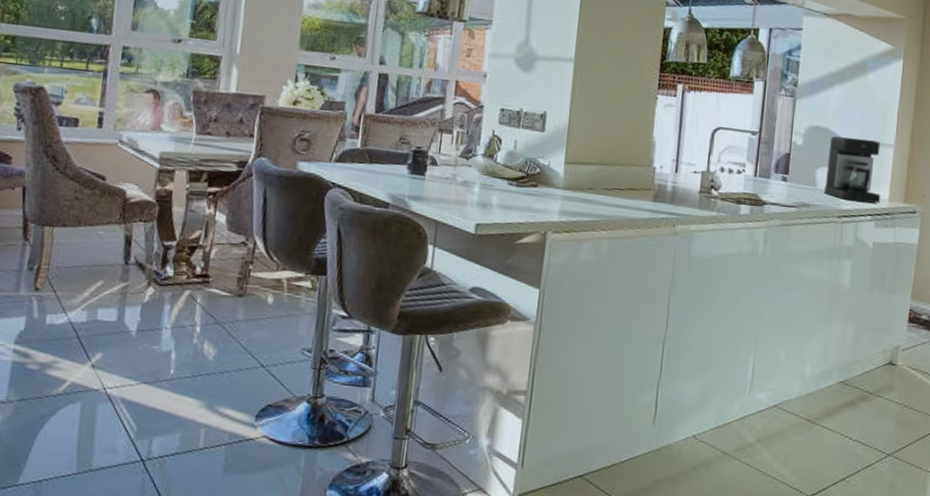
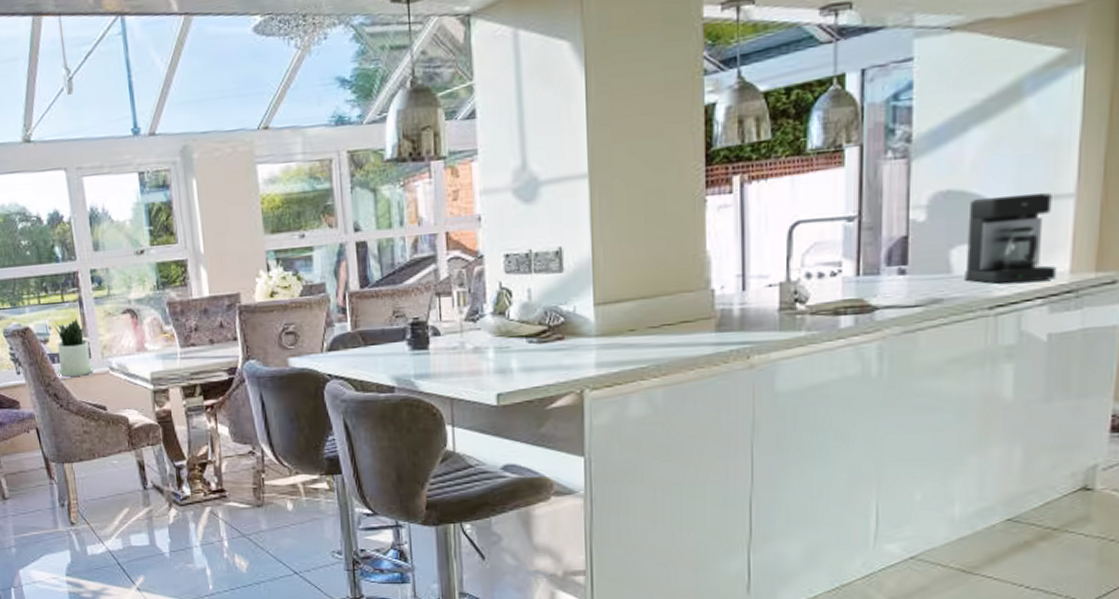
planter: none [62,87,104,143] -> present [53,317,95,377]

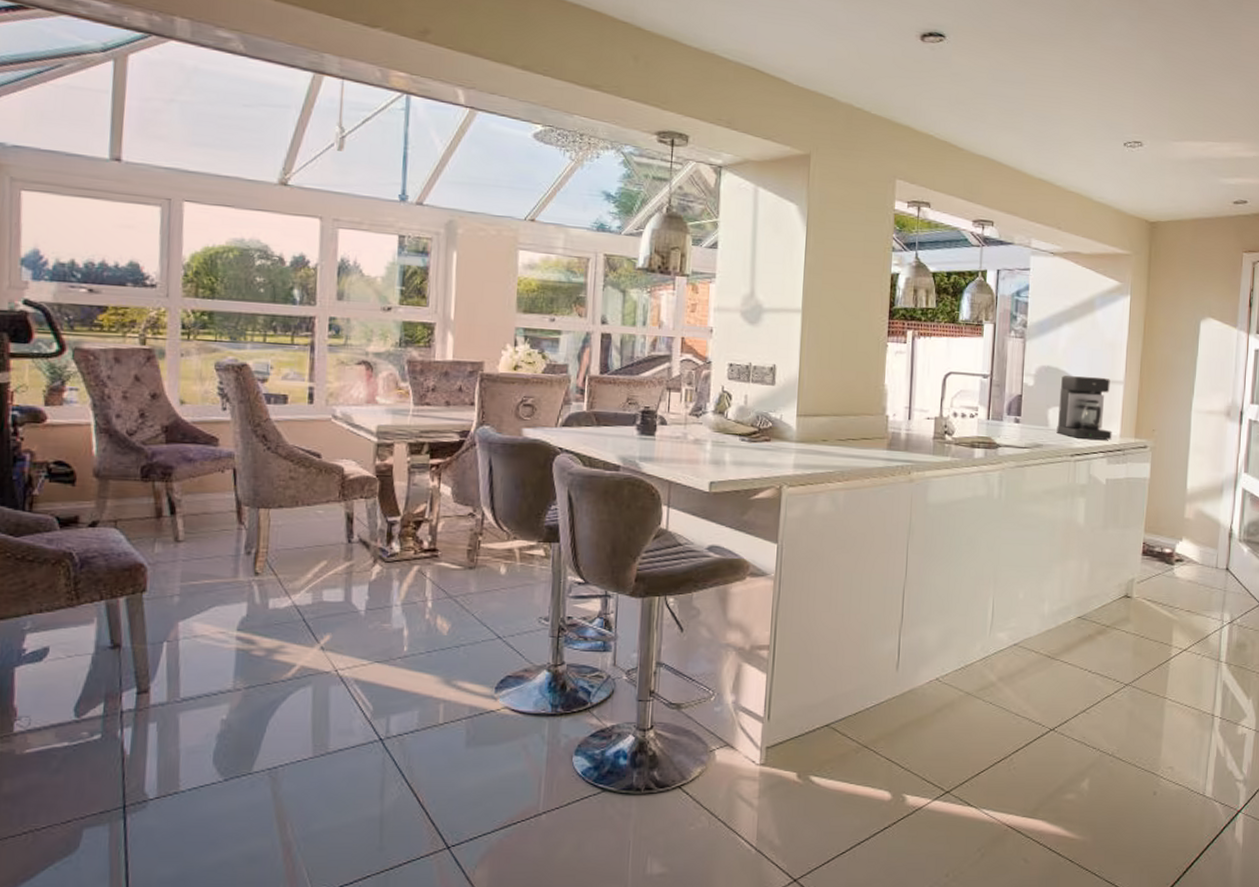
planter: present [53,317,95,377] -> none [271,361,316,420]

